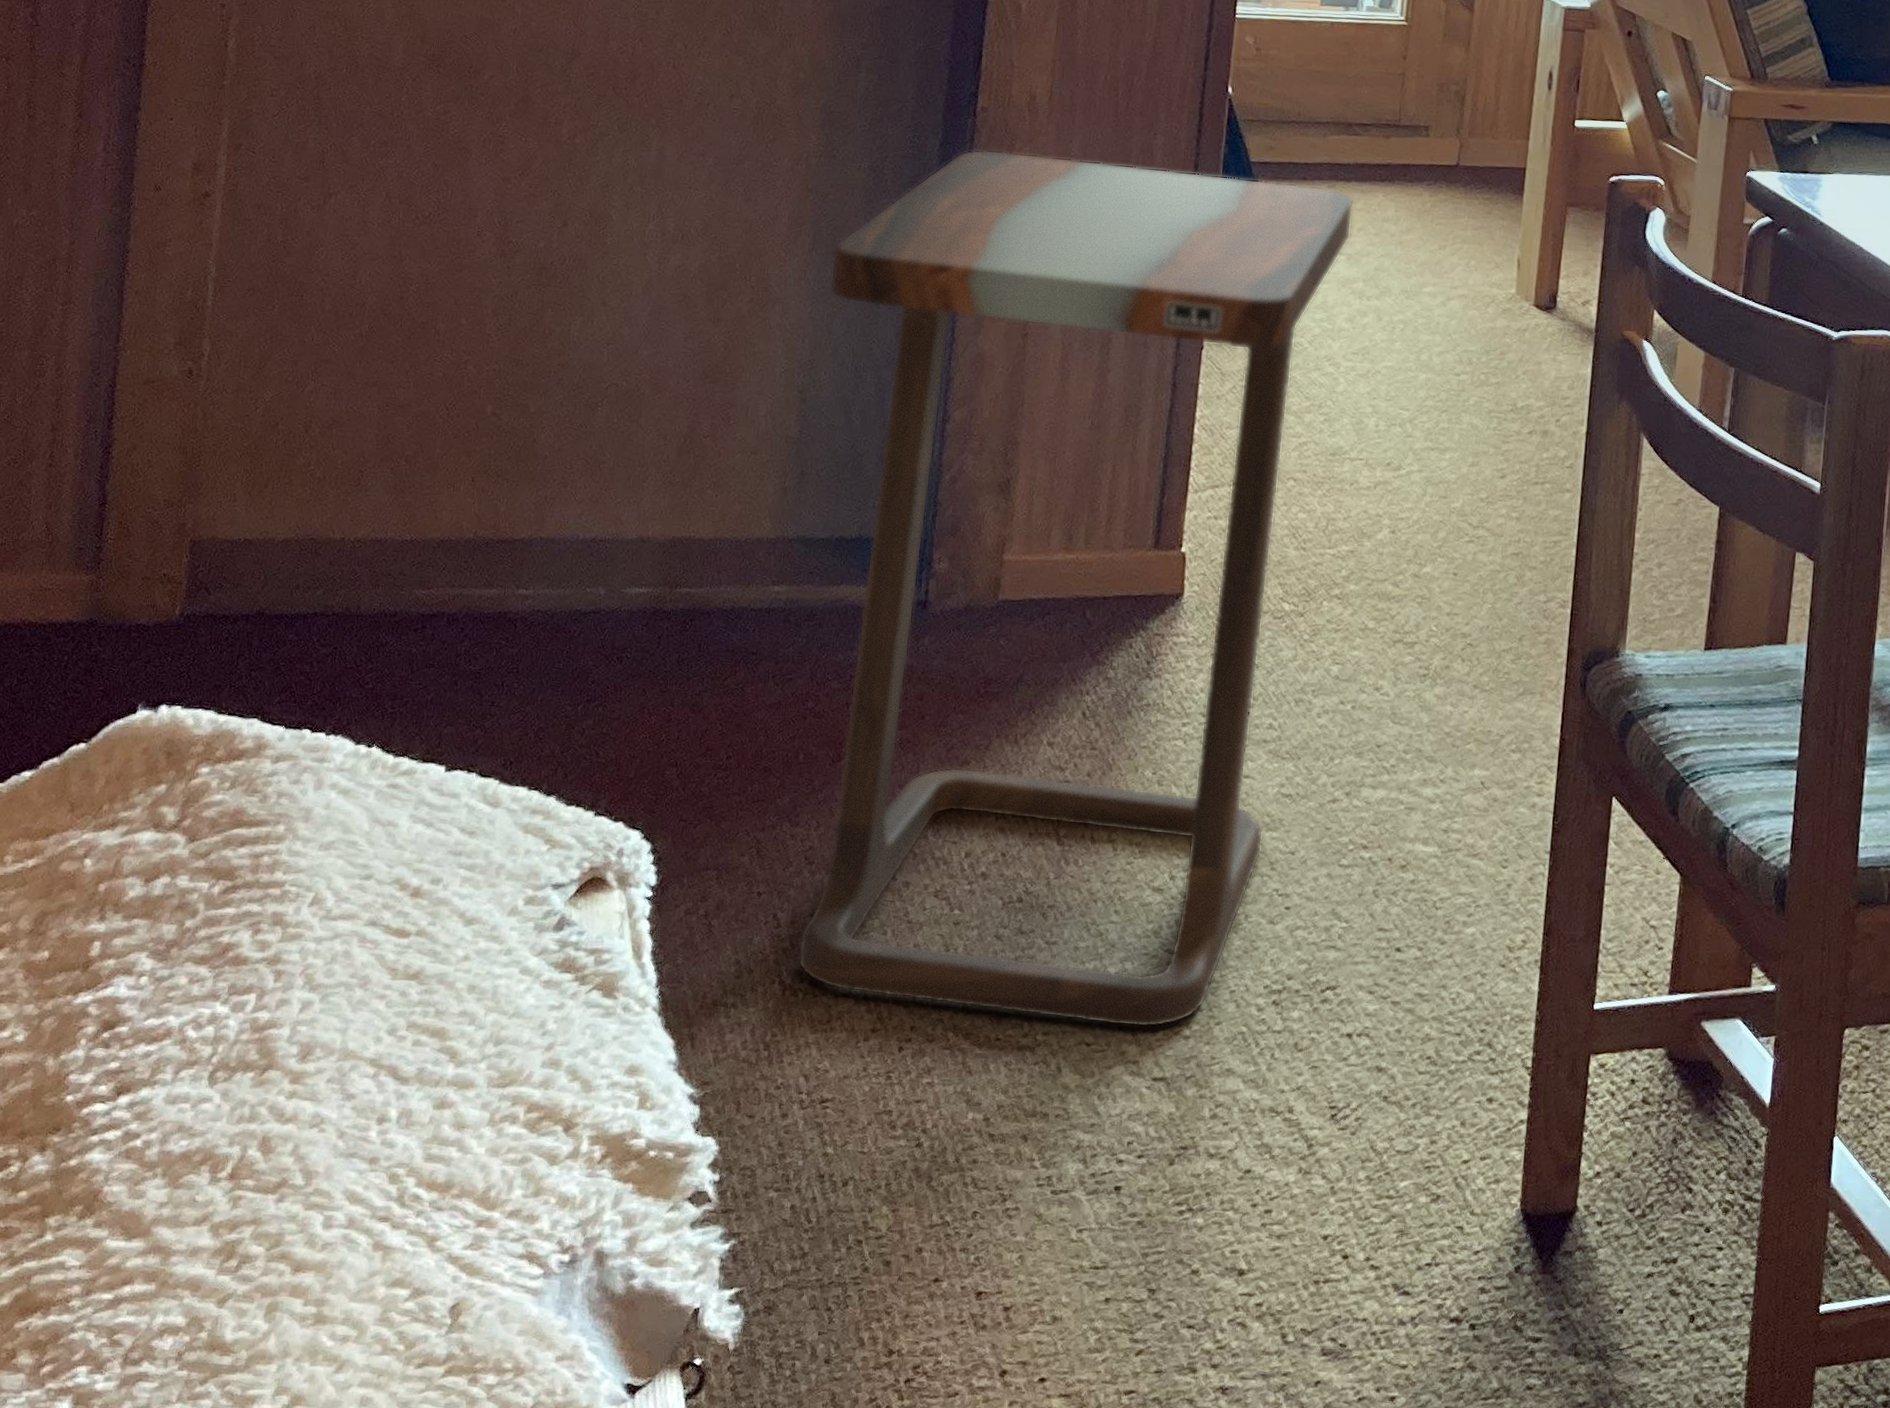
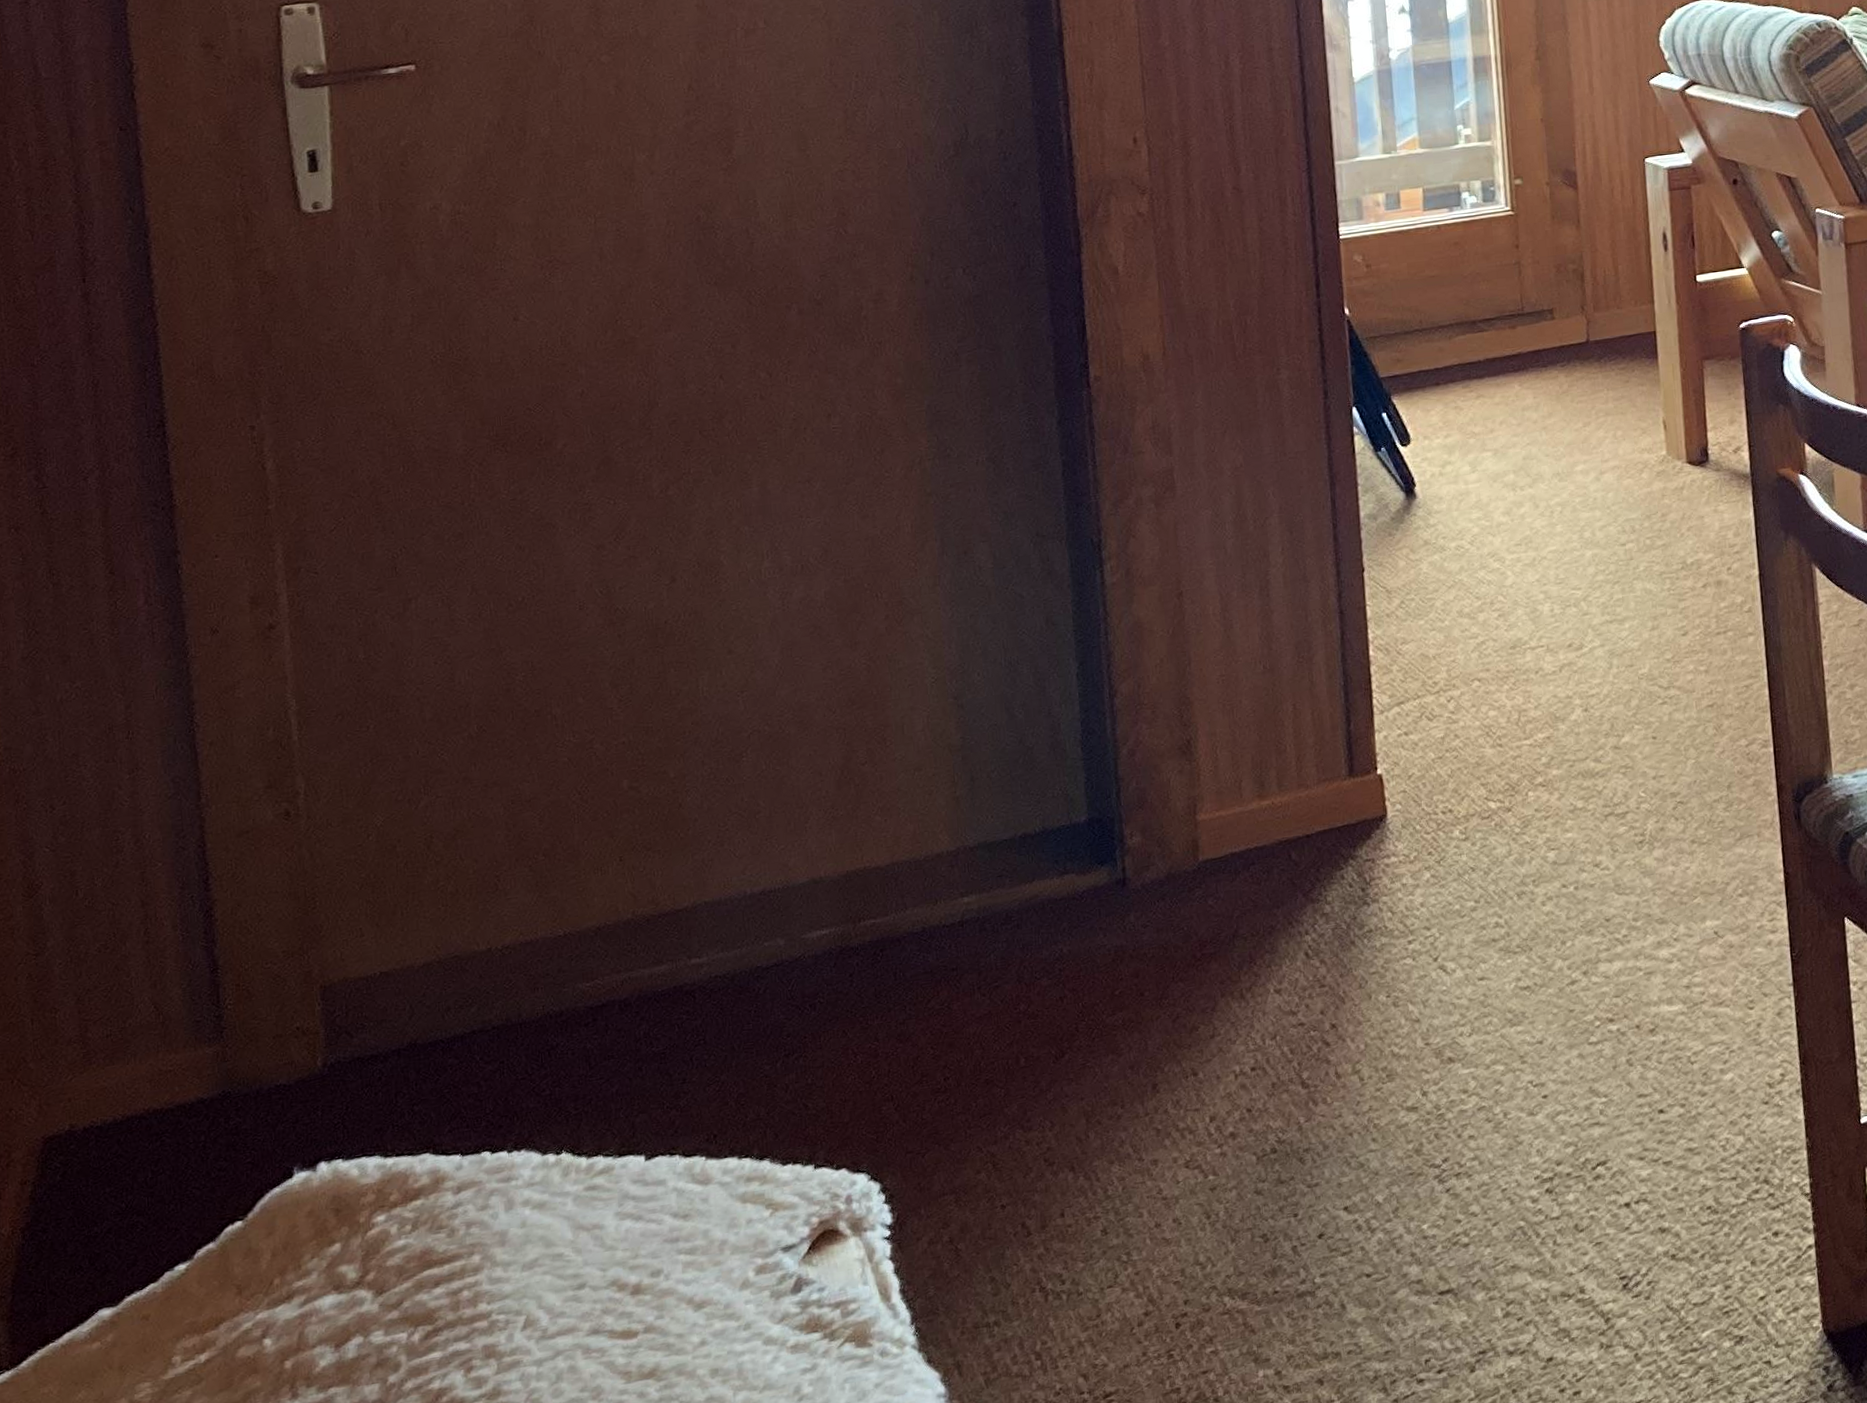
side table: present [798,149,1354,1028] -> none [964,388,1510,1283]

